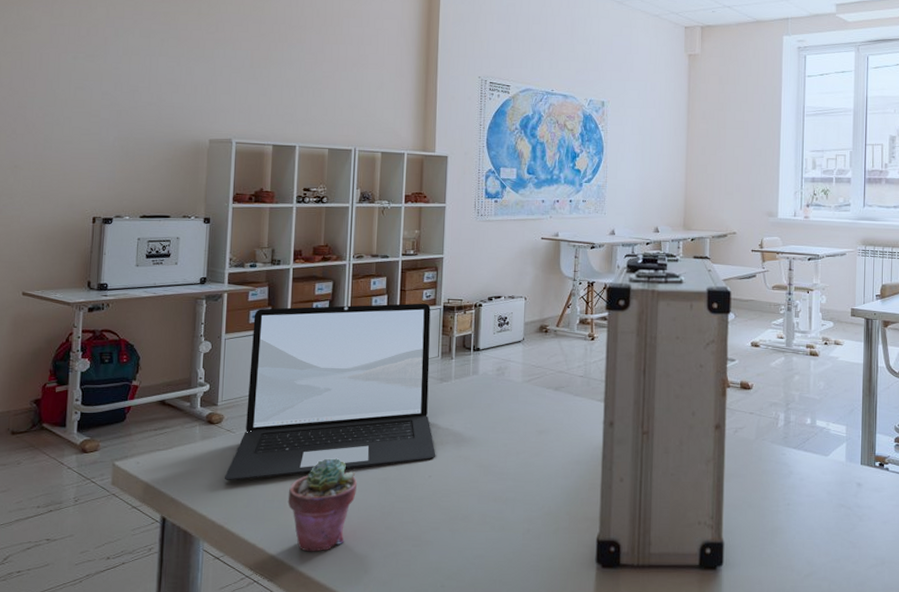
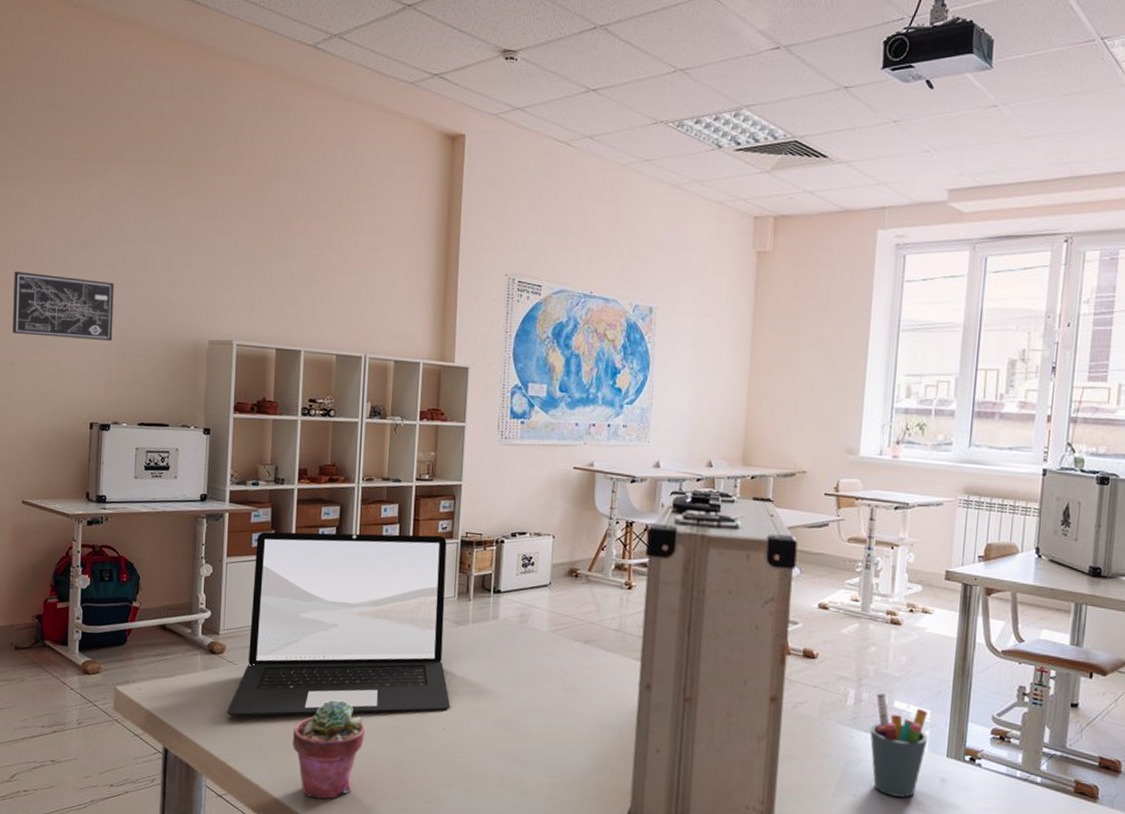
wall art: none [17,82,119,142] -> present [12,272,114,341]
pen holder: none [798,414,845,502] -> present [870,692,928,798]

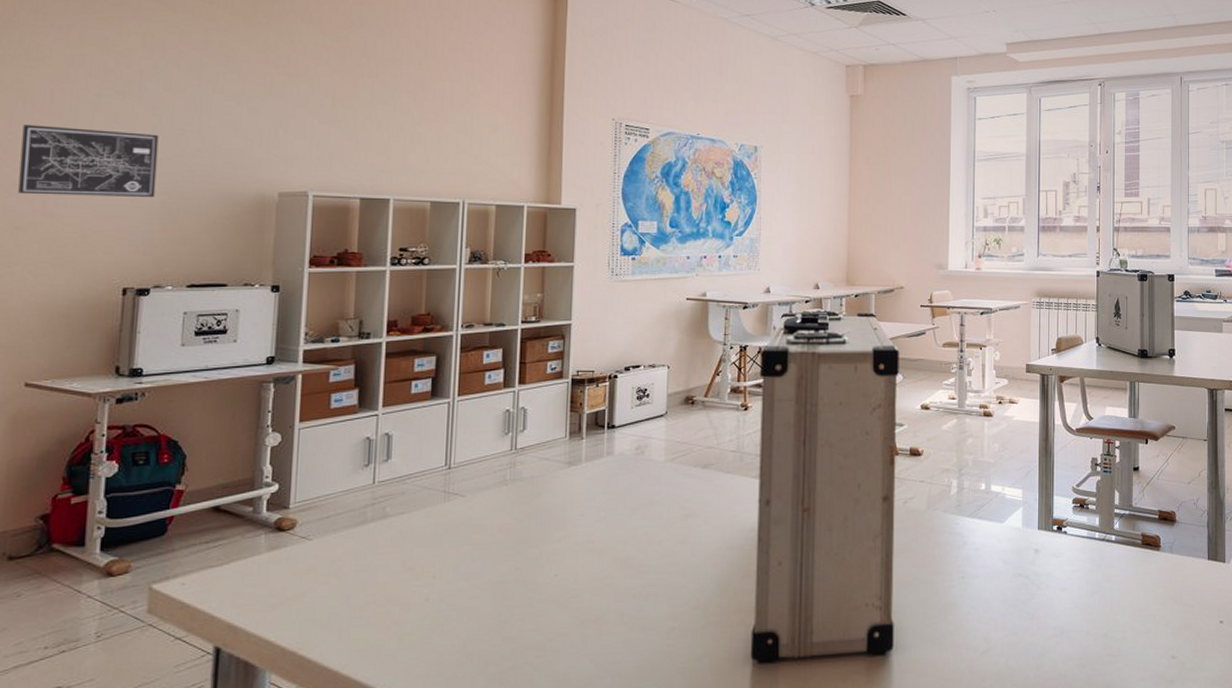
laptop: present [227,531,451,717] -> none [298,376,564,598]
potted succulent: present [292,700,366,799] -> none [379,562,468,675]
pen holder: present [870,692,928,798] -> none [972,478,1022,573]

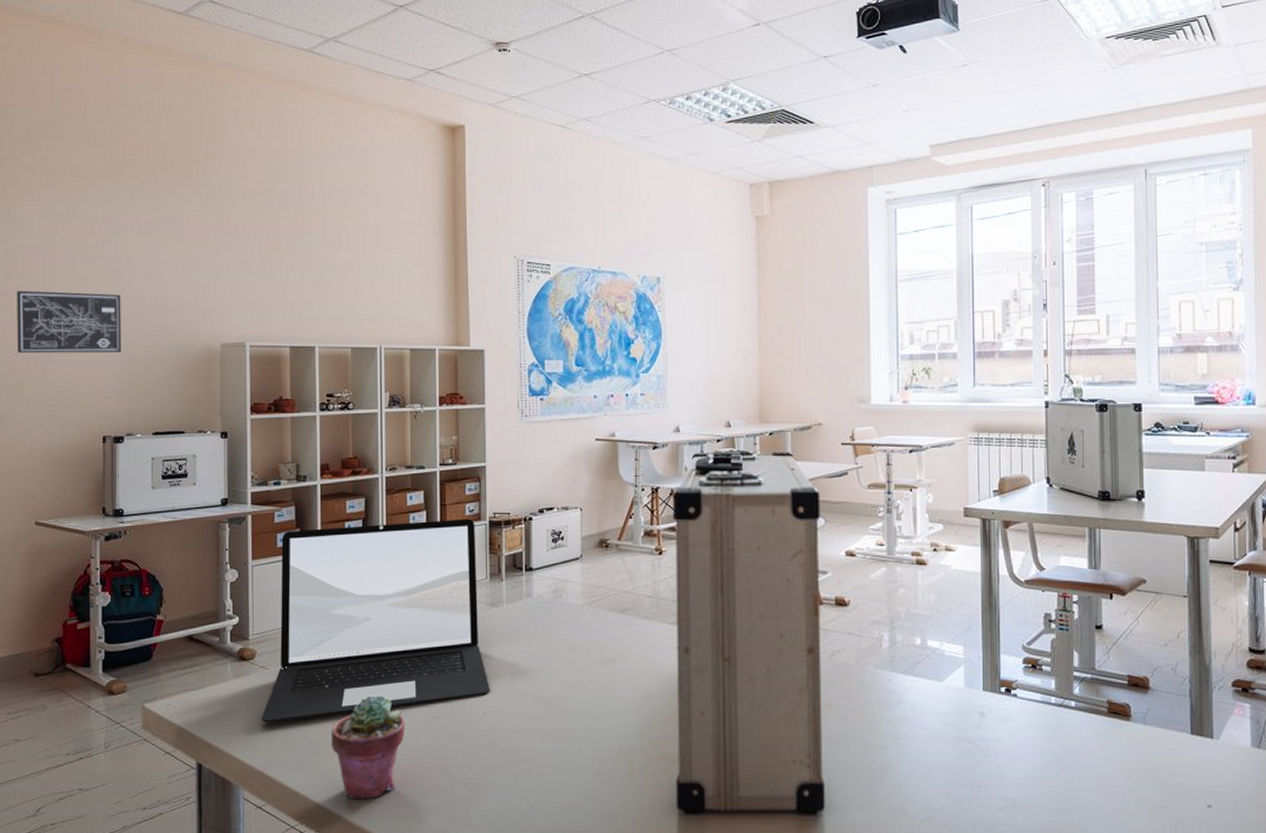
laptop: none [298,376,564,598] -> present [262,518,490,723]
potted succulent: none [379,562,468,675] -> present [330,695,406,800]

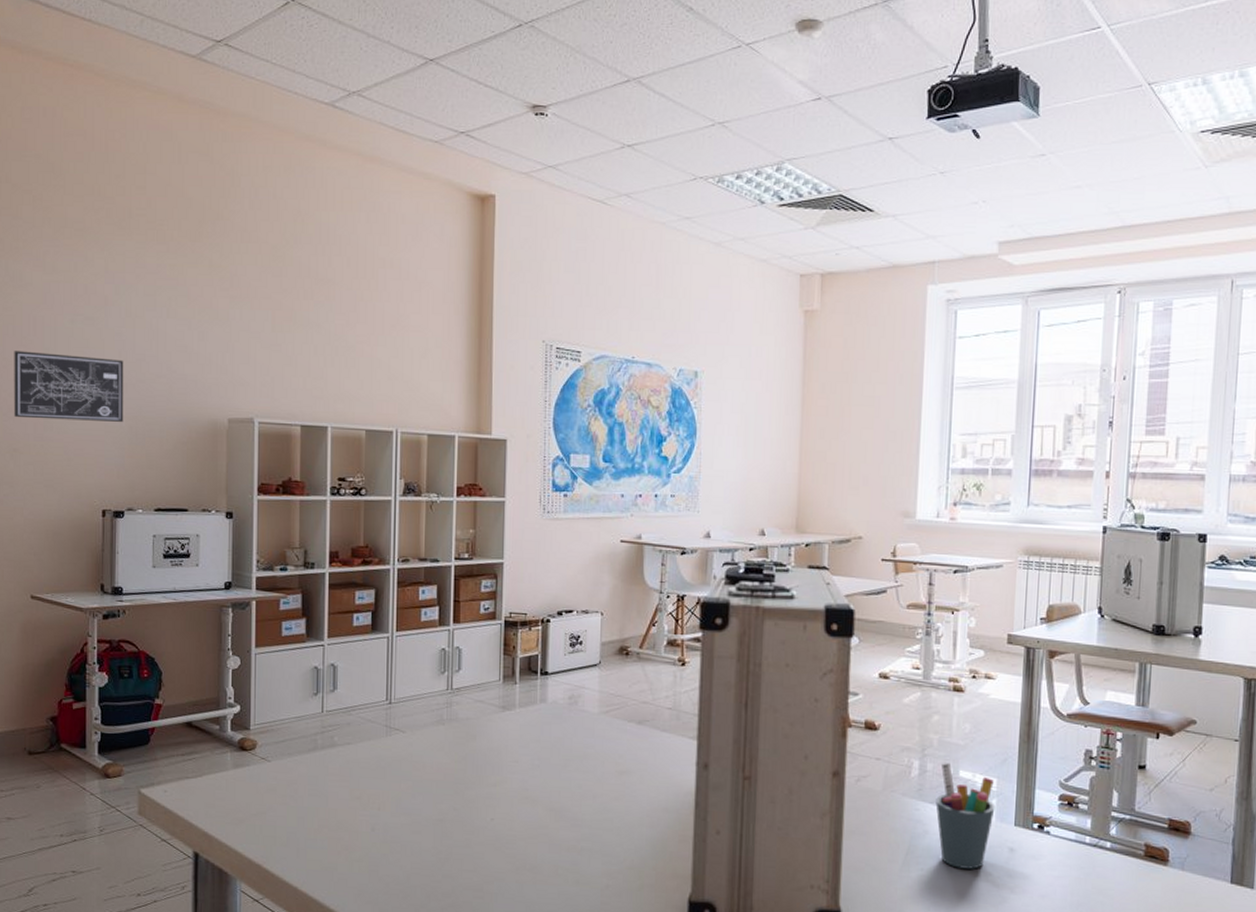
laptop: present [262,518,490,723] -> none [261,616,499,816]
potted succulent: present [330,695,406,800] -> none [332,794,410,899]
pen holder: none [907,633,964,735] -> present [935,762,995,869]

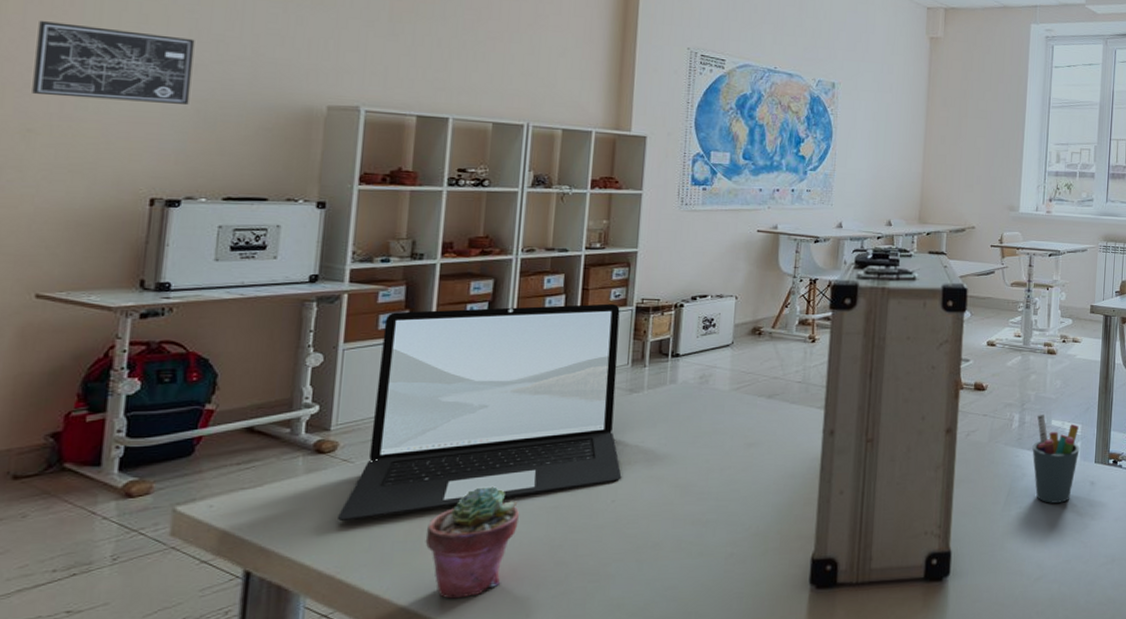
laptop: none [261,616,499,816] -> present [338,303,622,522]
potted succulent: none [332,794,410,899] -> present [425,486,520,599]

